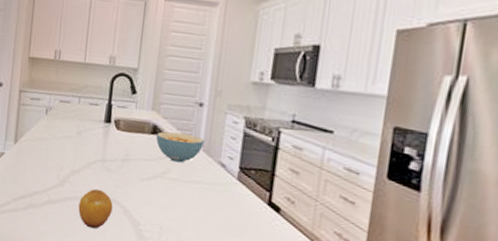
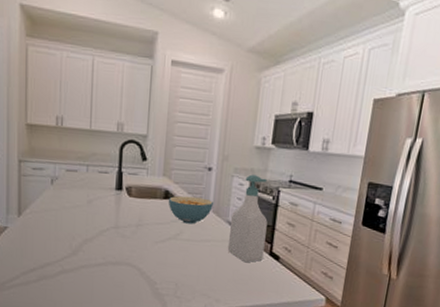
fruit: present [78,189,113,229] -> none [94,255,129,293]
soap bottle: none [218,112,266,212] -> present [227,174,268,263]

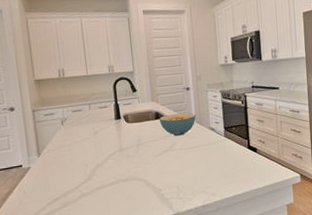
soap bottle: present [227,174,268,263] -> none [212,86,244,159]

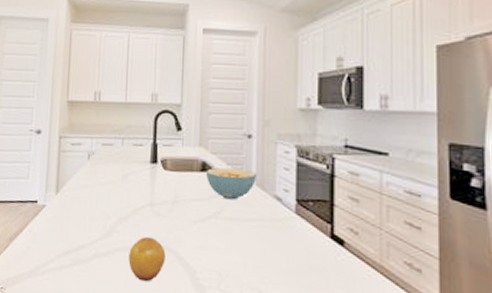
fruit: none [108,173,137,206] -> present [128,236,166,282]

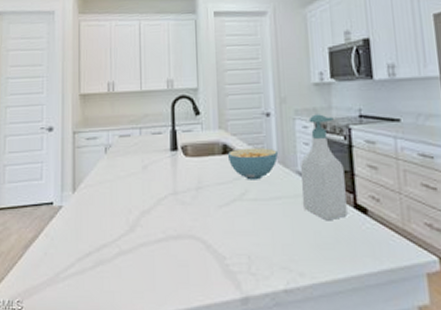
fruit: present [128,236,166,282] -> none [154,227,193,275]
soap bottle: none [277,140,323,248] -> present [300,114,348,221]

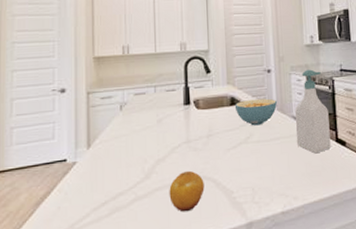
fruit: none [154,227,193,275] -> present [169,170,205,212]

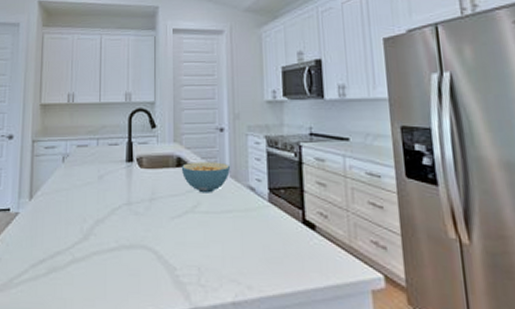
fruit: present [169,170,205,212] -> none [107,236,145,284]
soap bottle: present [295,69,331,154] -> none [251,131,296,236]

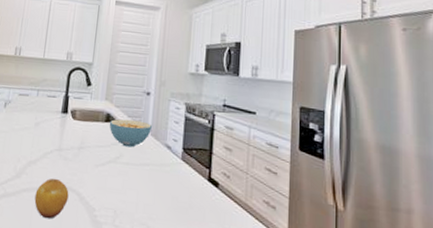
fruit: none [107,236,145,284] -> present [34,178,69,219]

